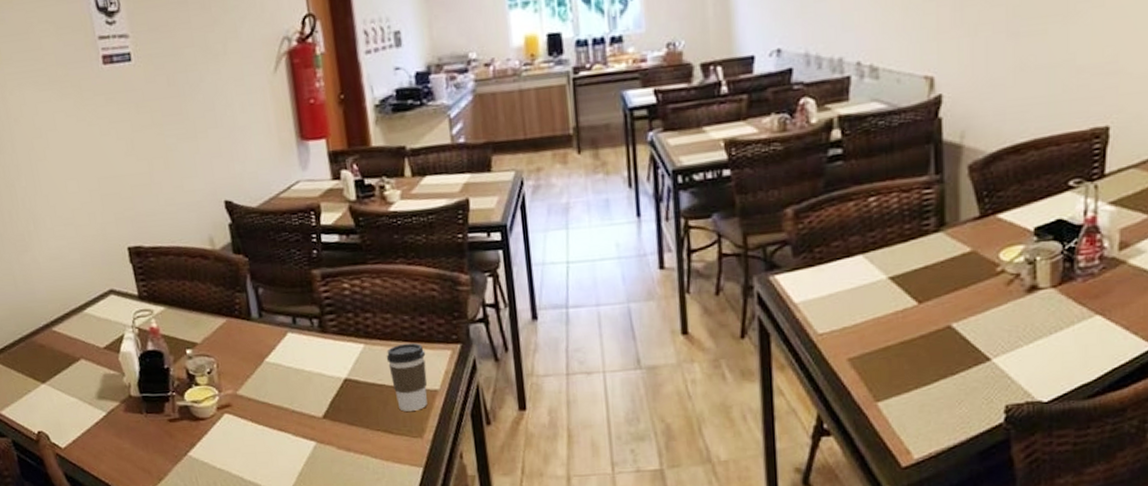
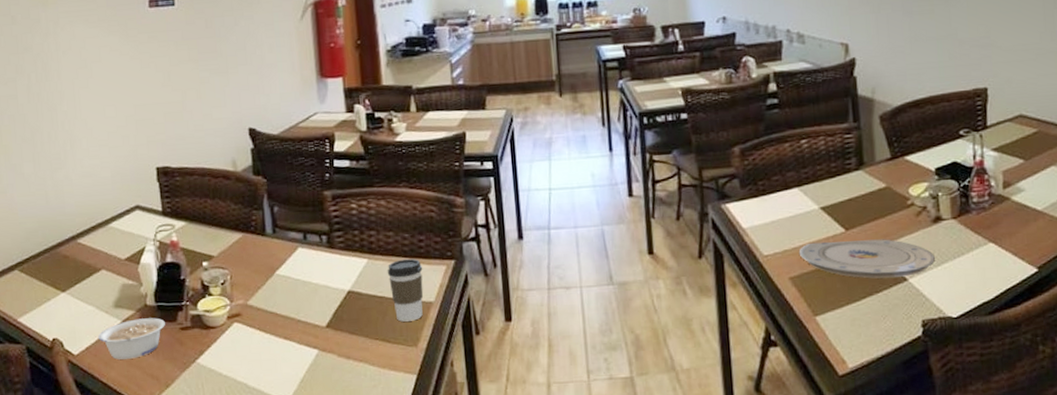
legume: none [83,409,152,453] -> present [98,318,165,360]
plate: none [860,312,1026,359] -> present [798,239,935,279]

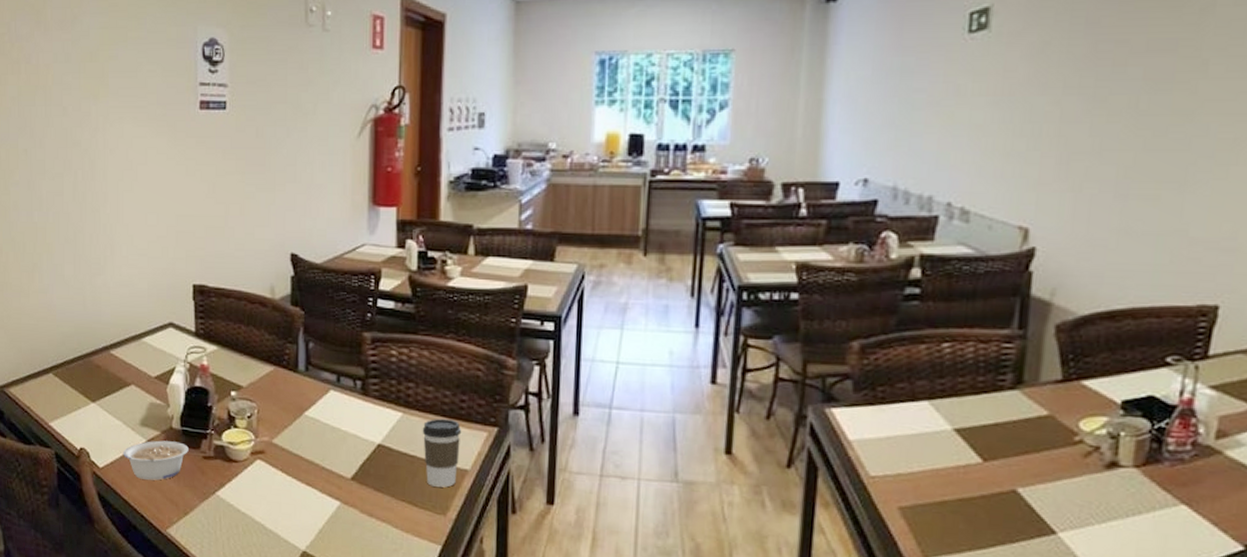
plate: present [798,239,935,279] -> none [916,469,1100,529]

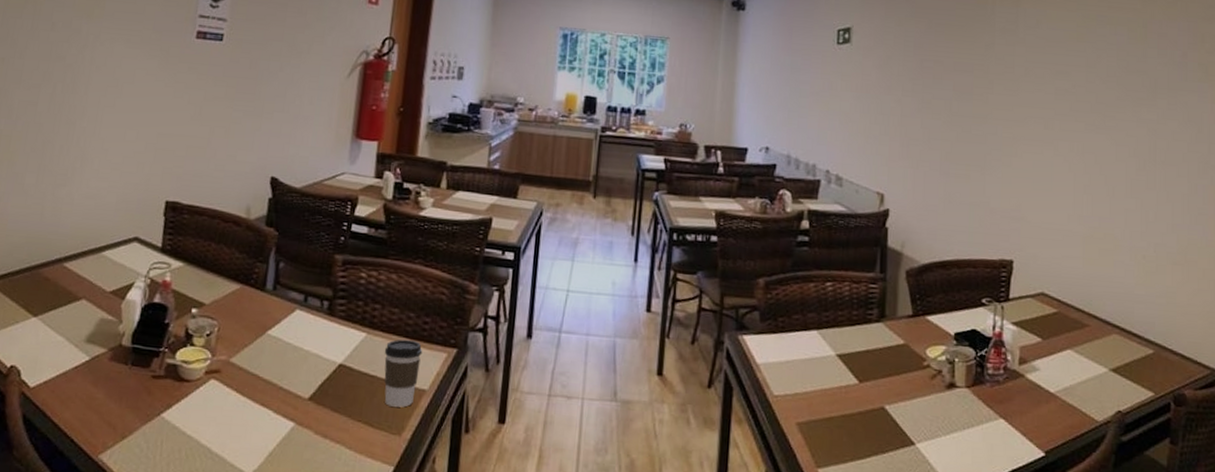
legume: present [123,440,189,481] -> none [60,358,137,402]

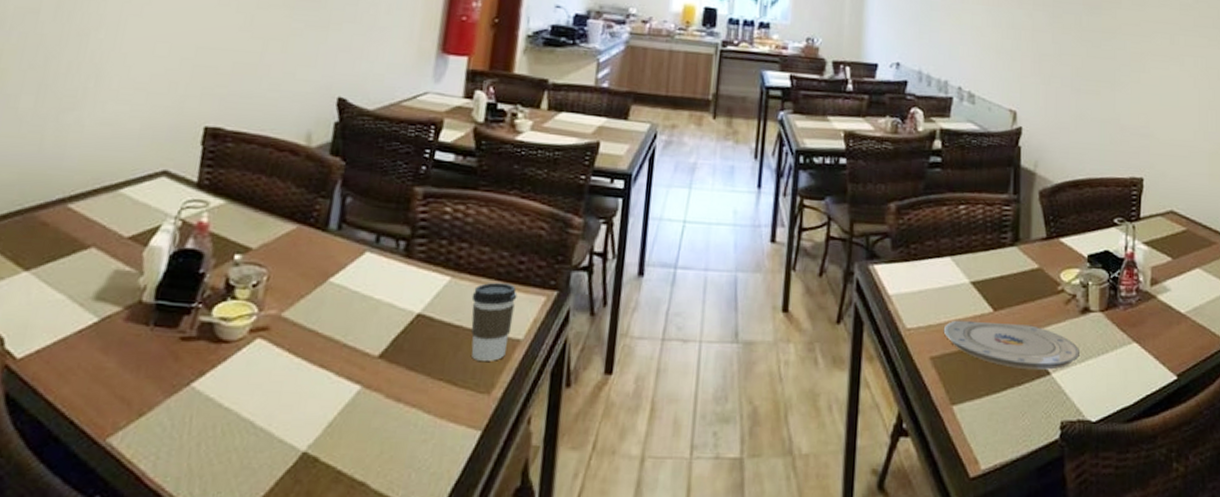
plate: none [809,389,944,441] -> present [943,320,1079,370]

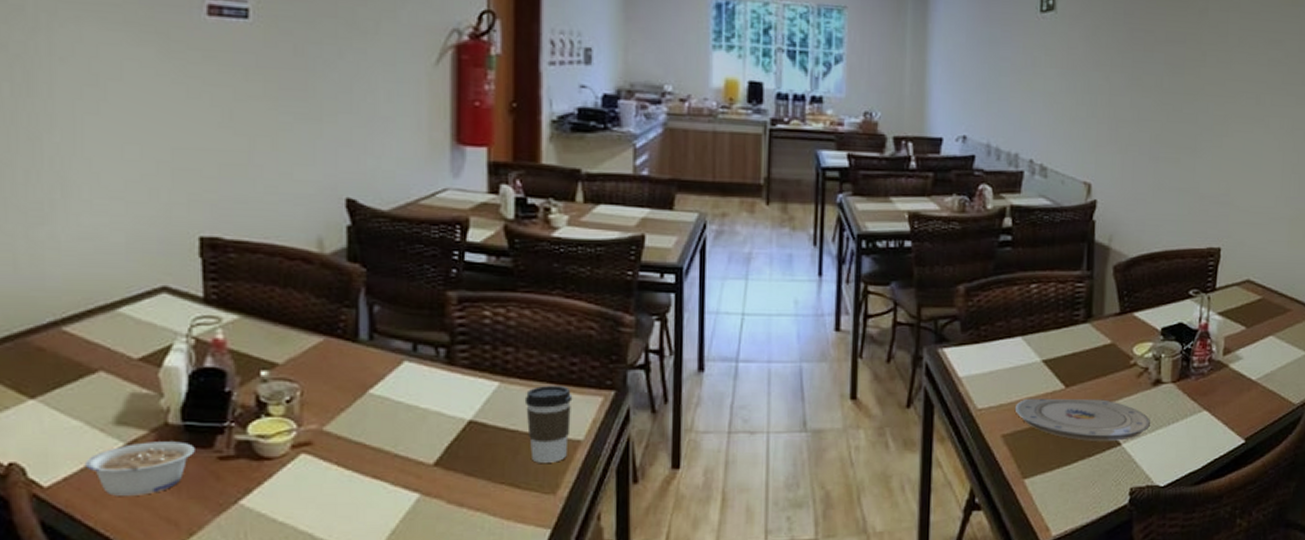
legume: none [58,318,162,372] -> present [84,441,195,496]

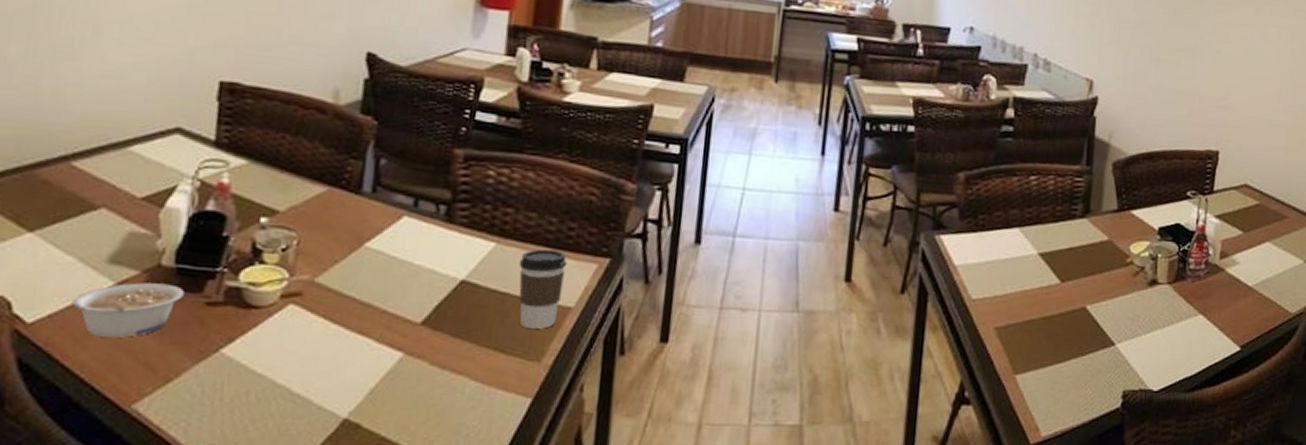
plate: present [1014,398,1150,441] -> none [1009,291,1145,341]

